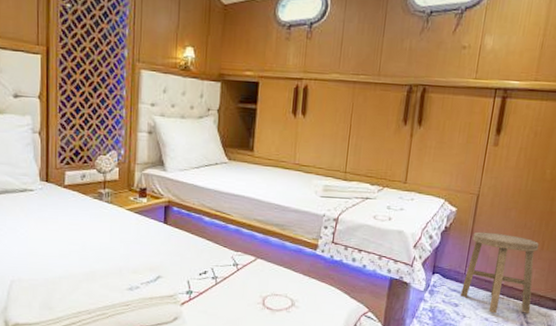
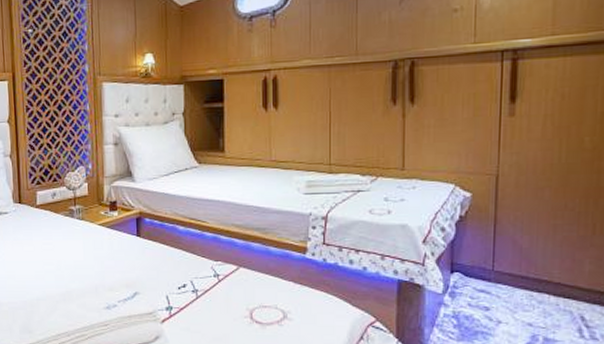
stool: present [460,231,540,314] -> none [490,218,590,317]

